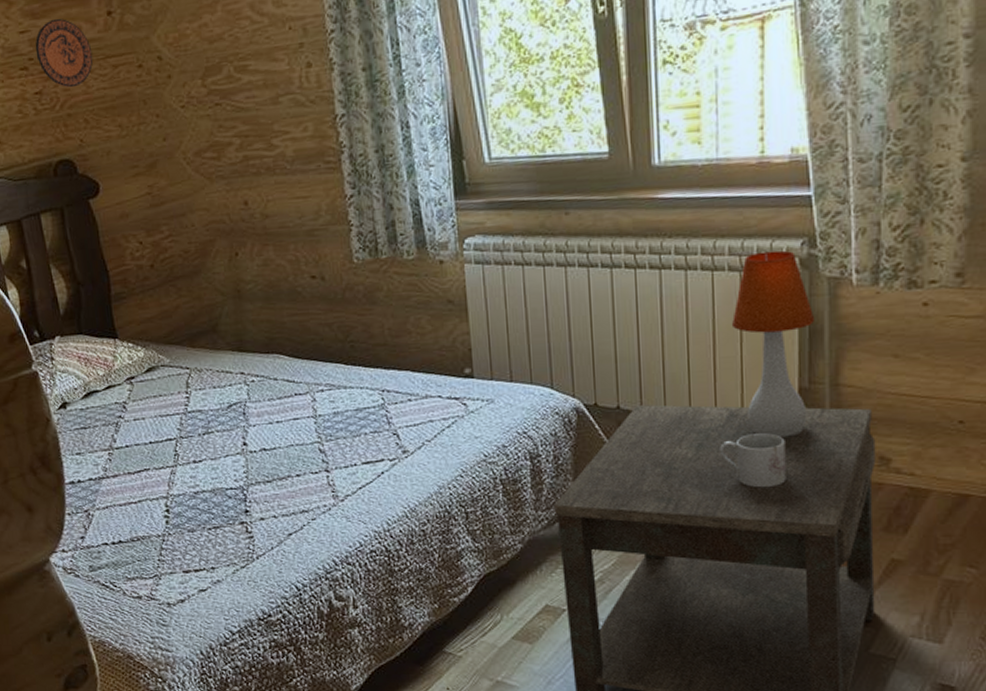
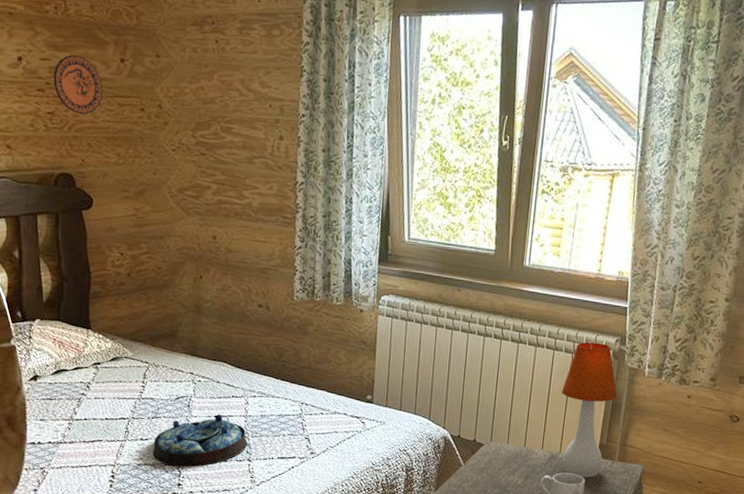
serving tray: none [209,418,322,489] -> present [152,414,247,467]

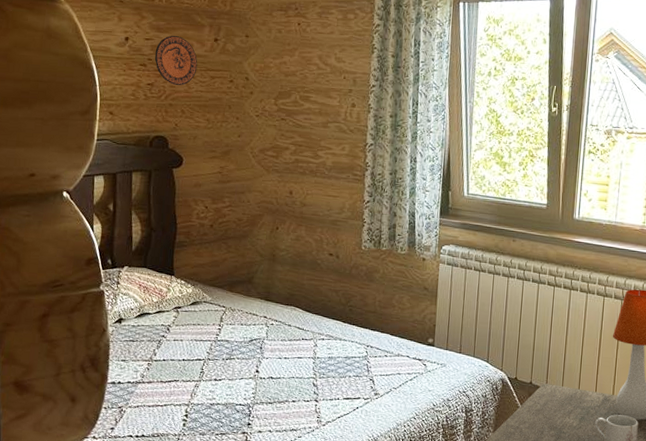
serving tray: present [152,414,247,467] -> none [225,355,315,407]

